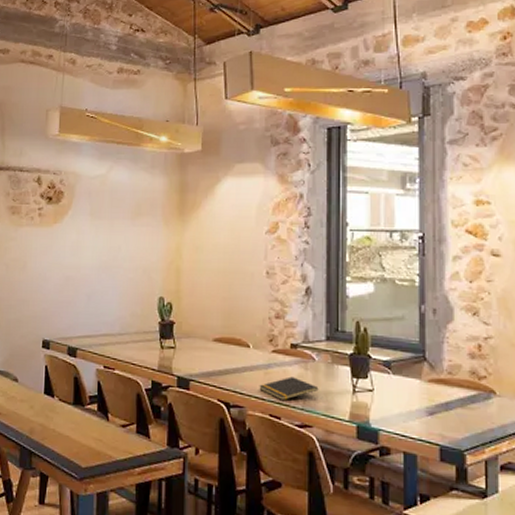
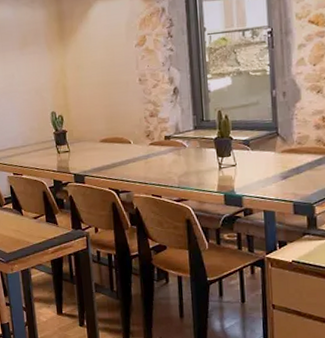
notepad: present [259,376,319,400] -> none [141,162,191,182]

